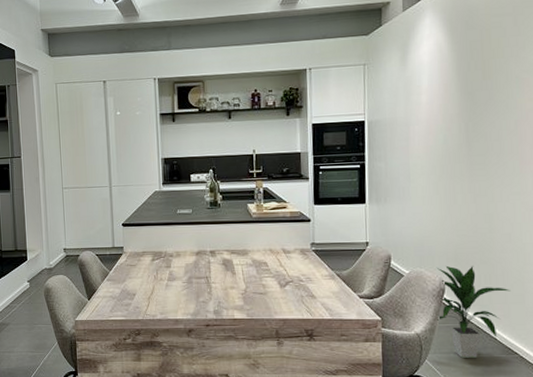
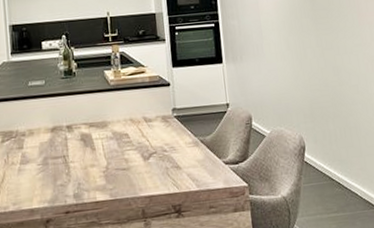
indoor plant: present [436,266,511,358] -> none [295,120,365,218]

